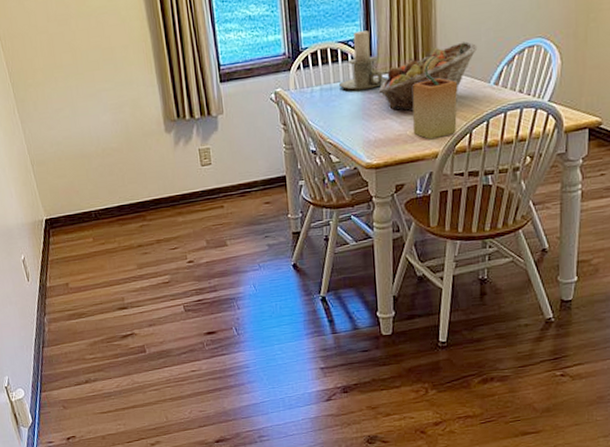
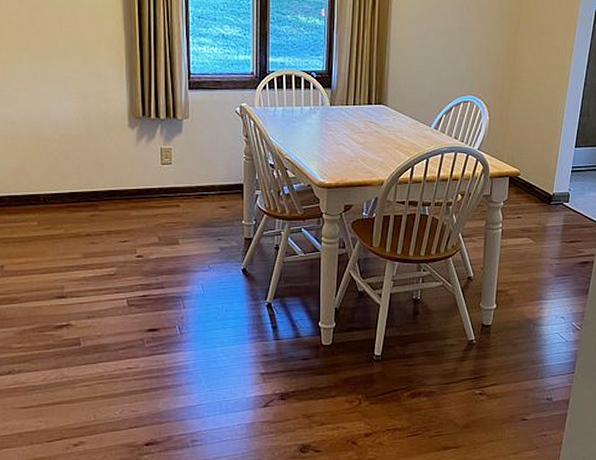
candle holder: present [339,30,387,91] -> none [300,65,344,116]
fruit basket: present [379,41,478,112] -> none [336,89,422,142]
potted plant: present [412,47,458,140] -> none [363,89,403,169]

